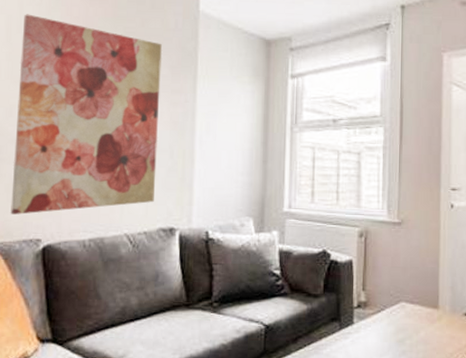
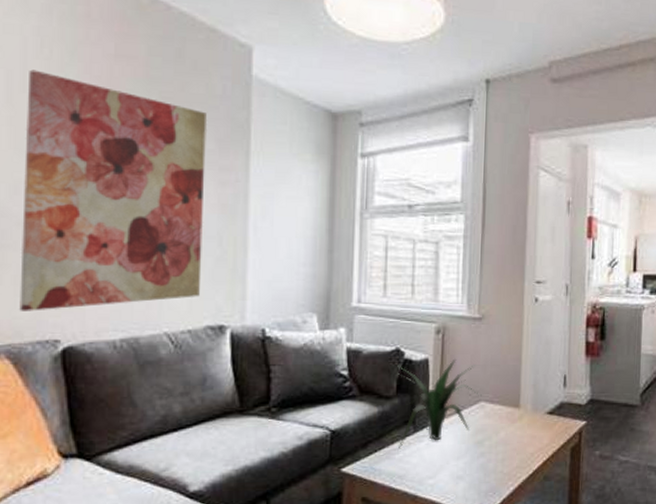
plant: none [324,261,402,345] -> present [397,359,482,449]

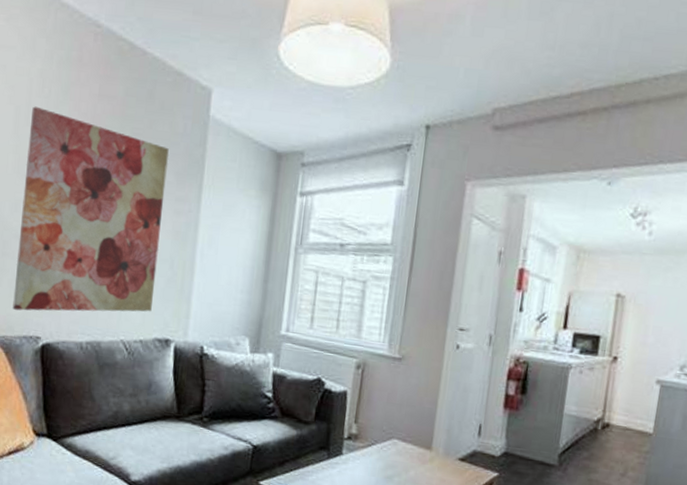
plant: present [397,359,482,449] -> none [312,393,395,472]

